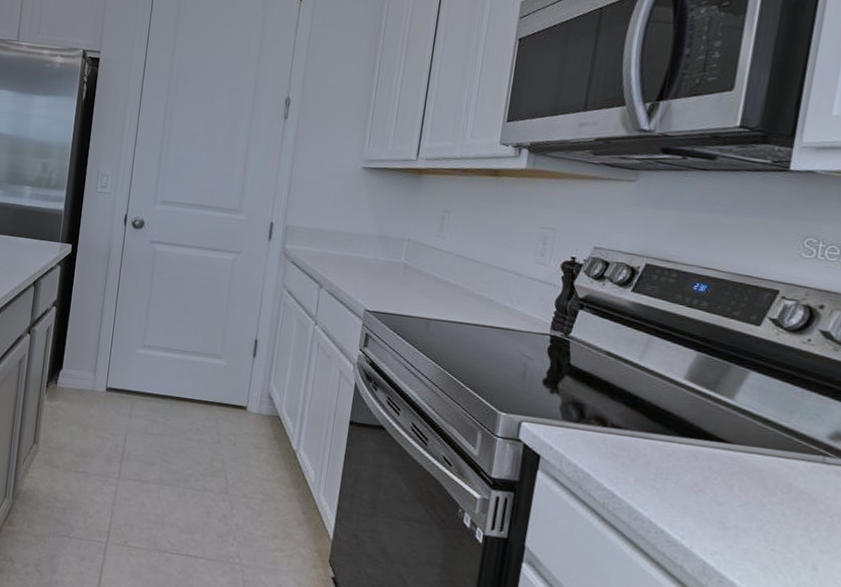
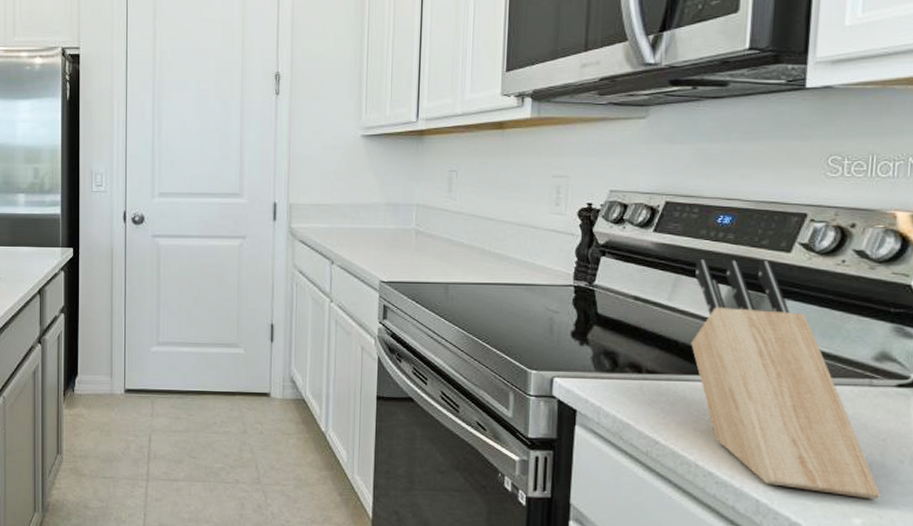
knife block: none [656,323,824,574] -> present [691,260,882,500]

